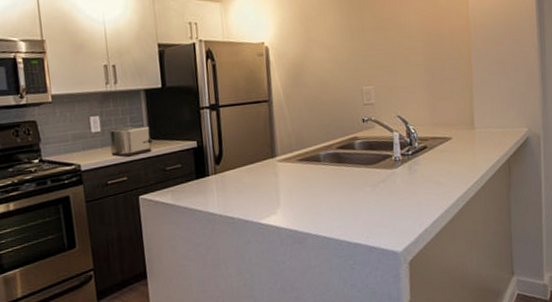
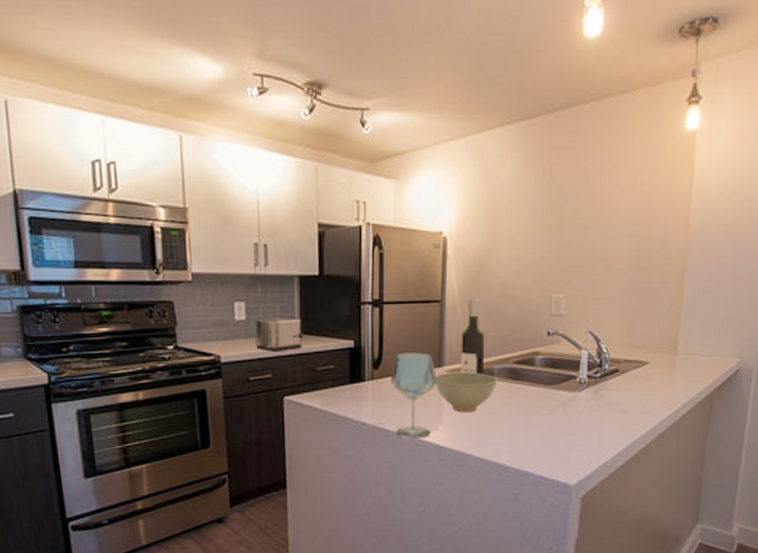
wine glass: none [231,146,272,225] -> present [391,352,437,440]
bowl: none [270,159,325,196] -> present [435,372,498,413]
bottle: none [288,95,312,162] -> present [461,297,485,375]

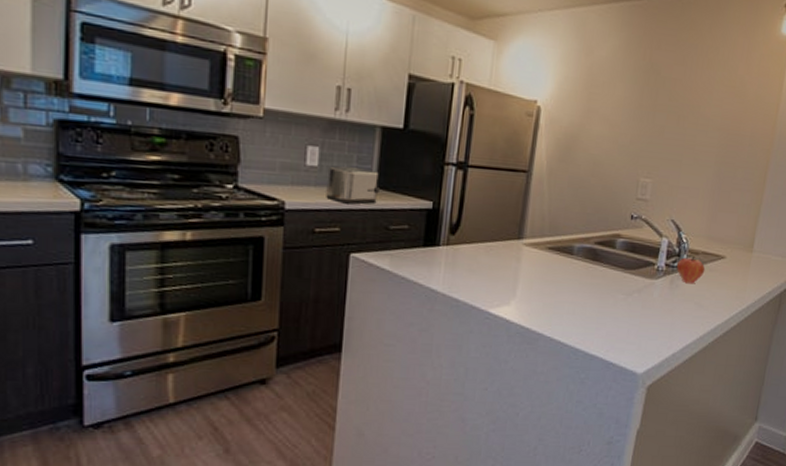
wine glass: present [391,352,437,440] -> none [465,220,515,313]
bowl: present [435,372,498,413] -> none [512,246,577,290]
bottle: present [461,297,485,375] -> none [540,171,569,252]
fruit: none [600,364,629,393] -> present [677,255,706,284]

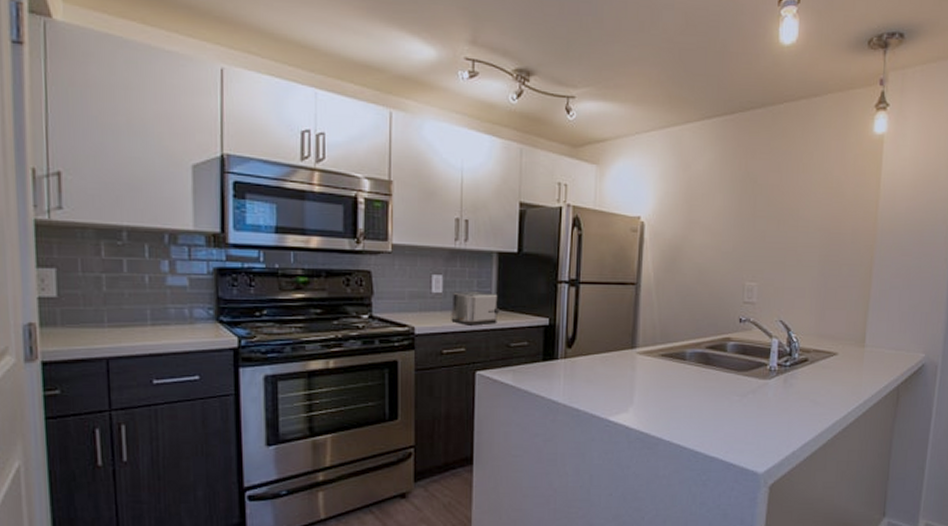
fruit: present [677,255,706,284] -> none [789,354,818,382]

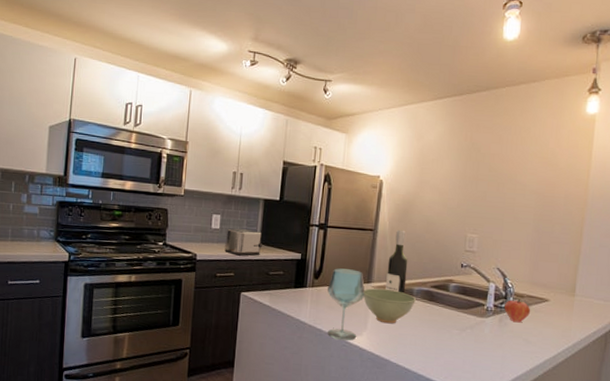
wine glass: none [584,333,629,421] -> present [327,268,365,342]
bowl: none [628,355,690,395] -> present [363,288,417,324]
bottle: none [653,281,678,358] -> present [386,229,408,293]
fruit: none [789,354,818,382] -> present [504,298,531,323]

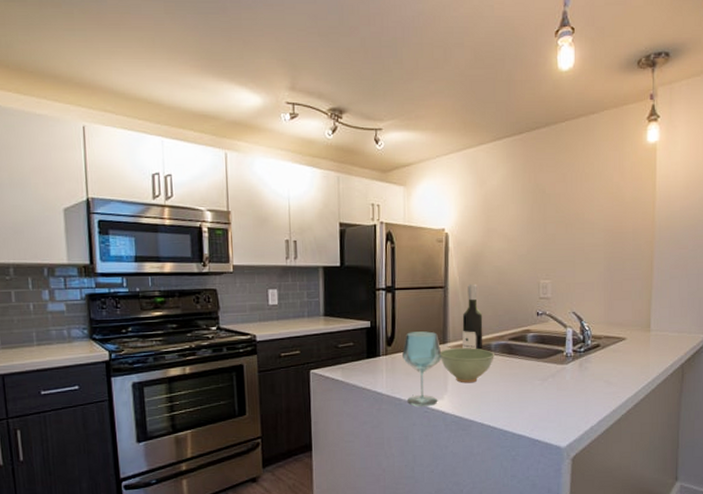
toaster: present [225,228,263,256] -> none [285,301,327,331]
fruit: present [504,298,531,323] -> none [584,340,609,365]

